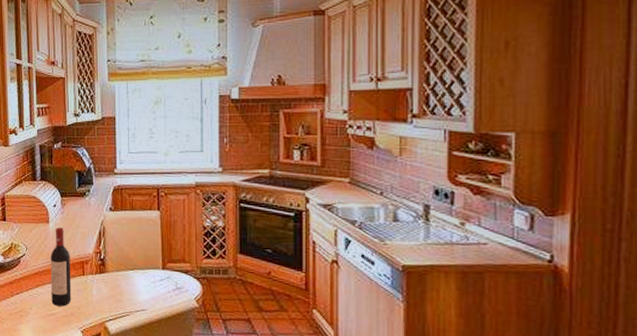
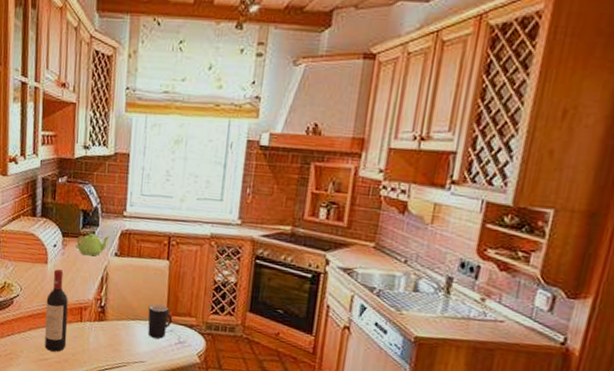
teapot: none [74,191,104,213] -> present [76,233,110,257]
mug: none [145,253,168,286] -> present [147,304,173,339]

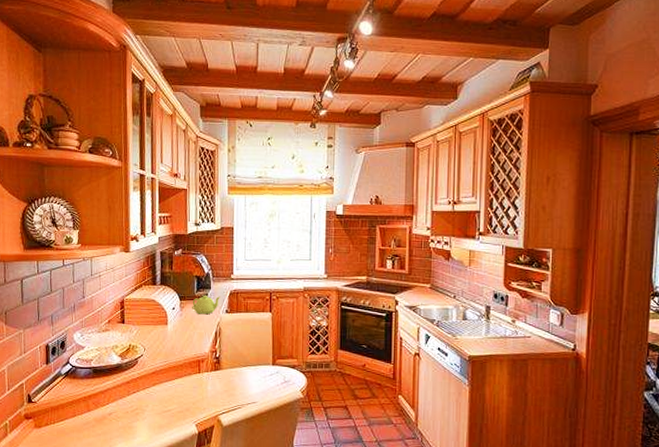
wine bottle: present [44,269,68,352] -> none [167,329,188,403]
mug: present [147,304,173,339] -> none [257,350,278,380]

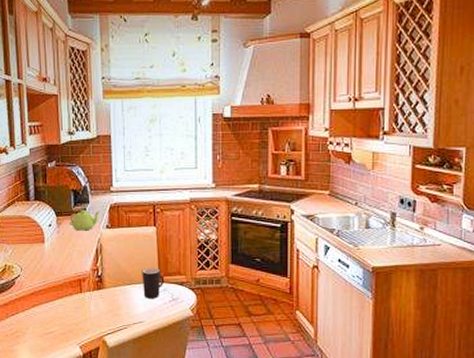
mug: none [257,350,278,380] -> present [142,267,165,299]

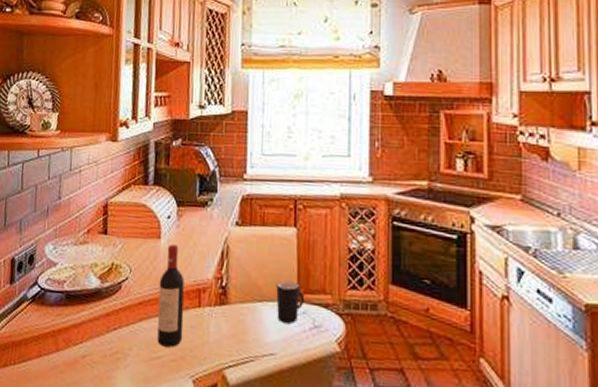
wine bottle: none [46,247,69,324] -> present [157,244,184,348]
teapot: present [69,209,101,231] -> none [192,200,230,227]

